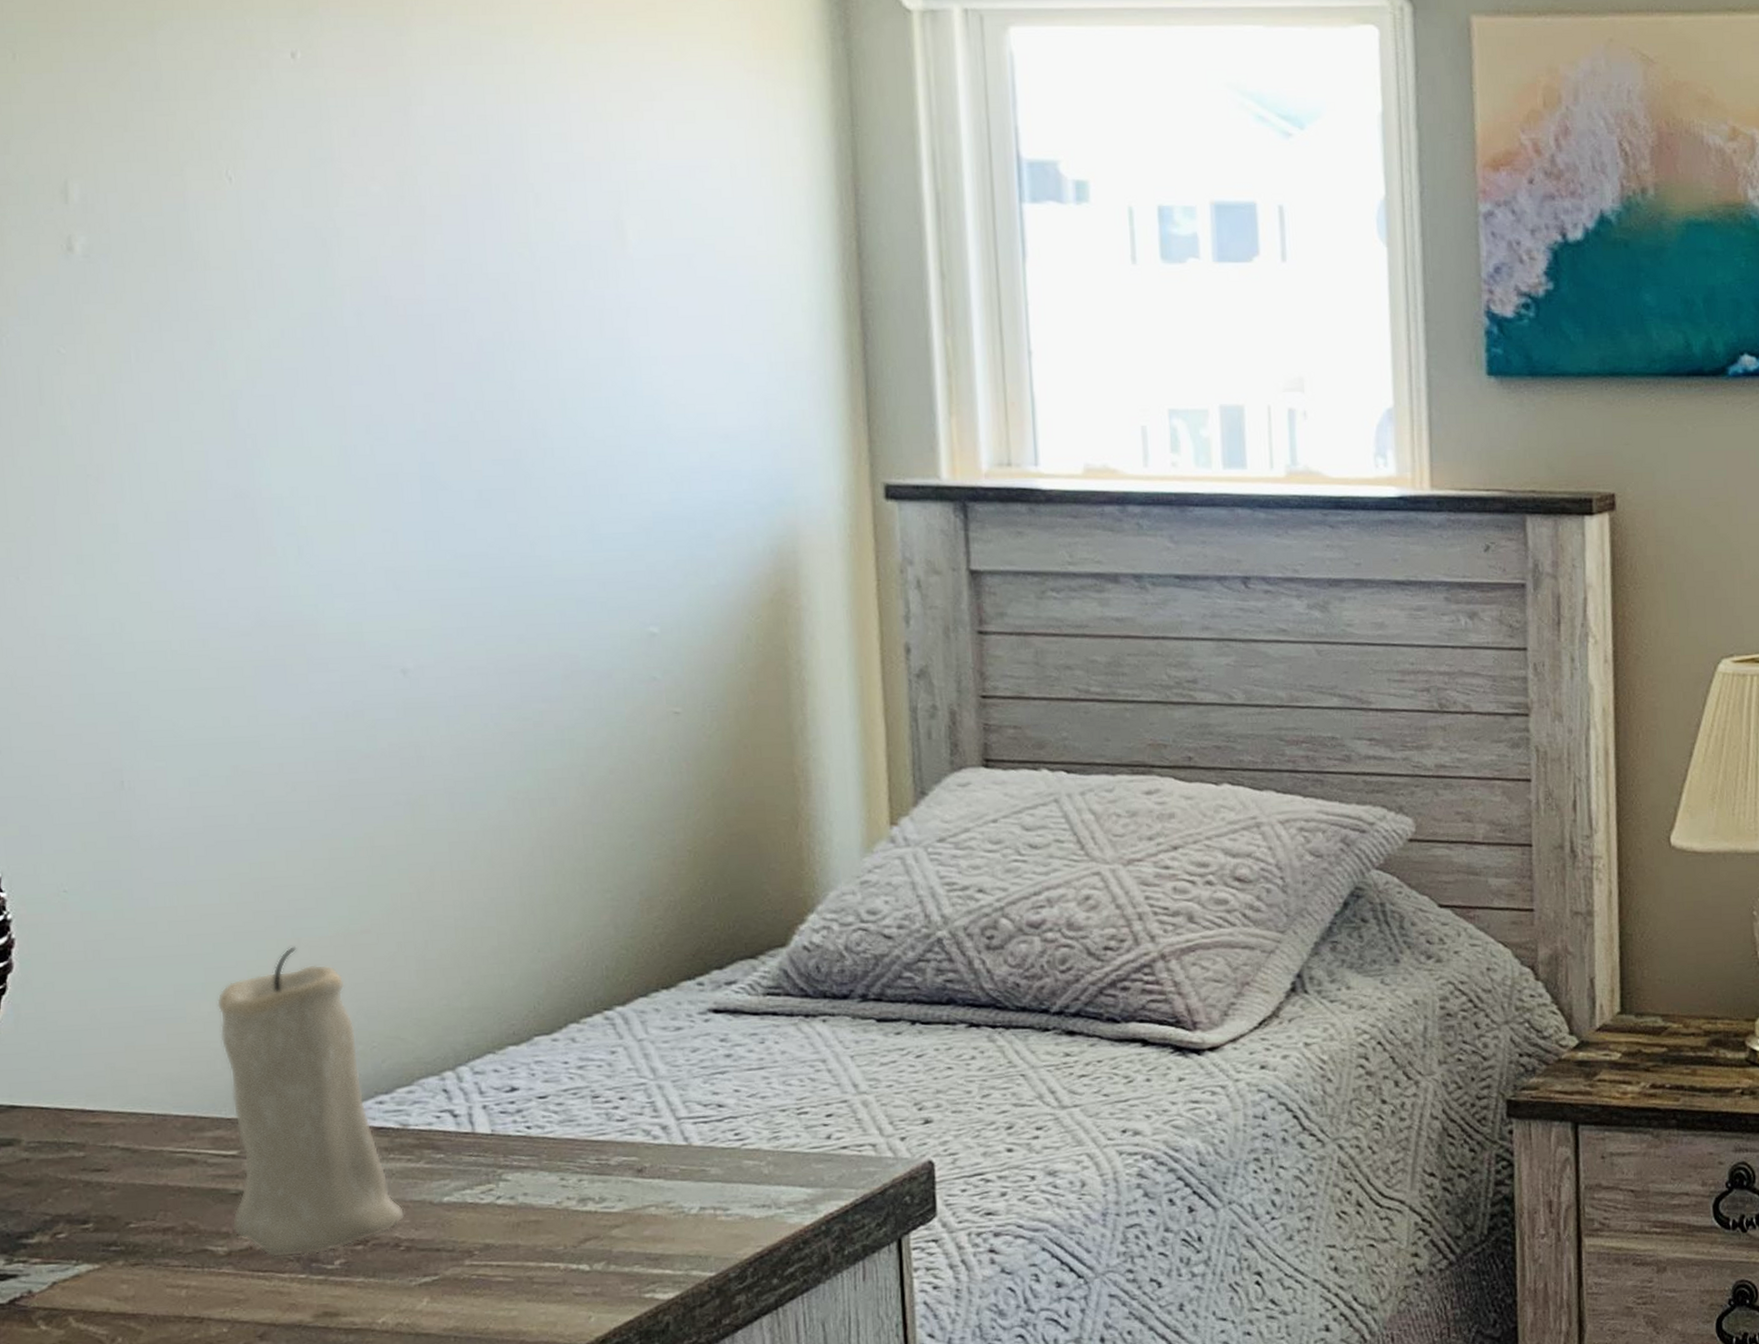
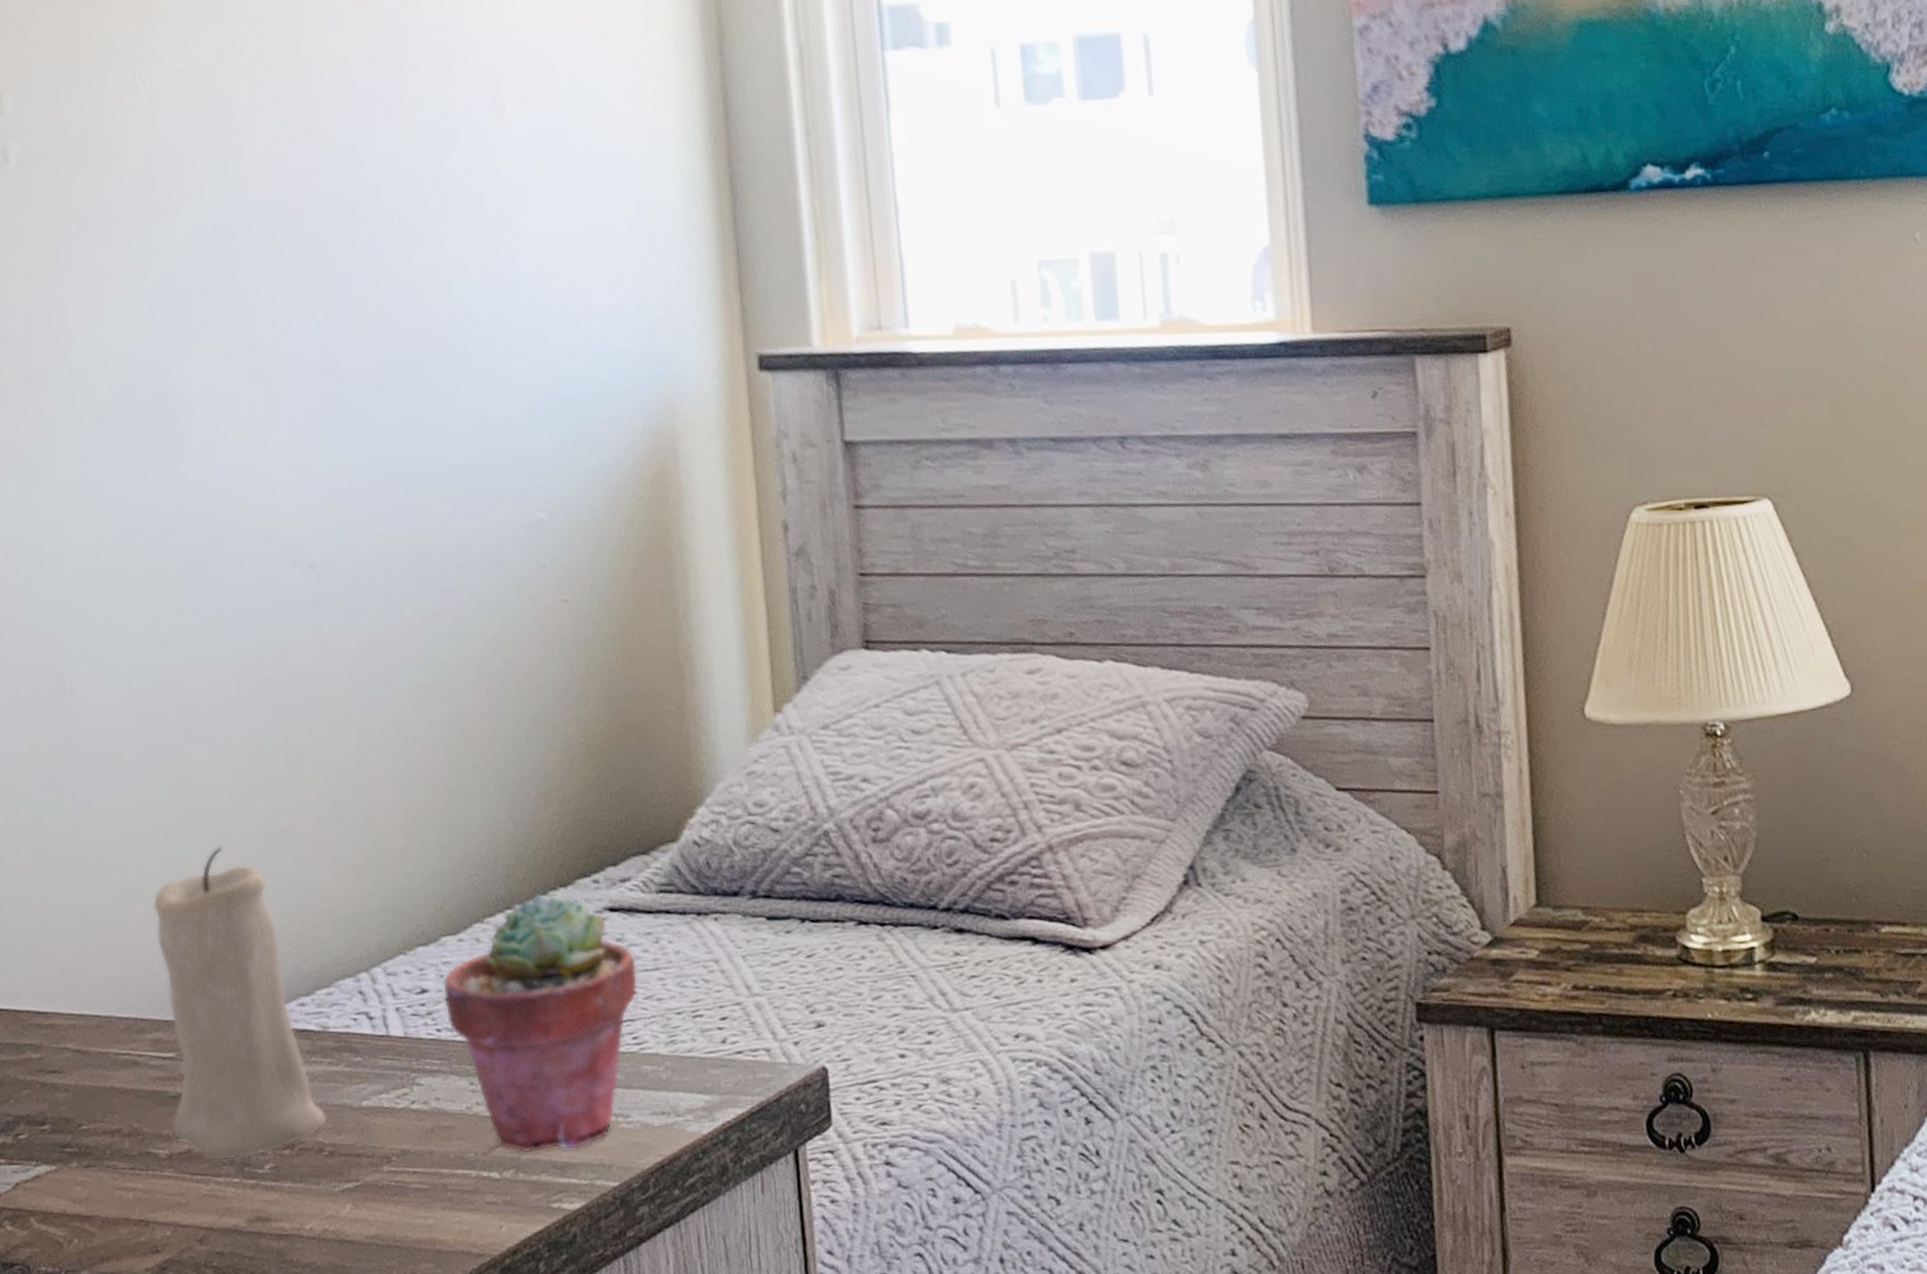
potted succulent: none [534,994,742,1246] -> present [442,892,638,1153]

